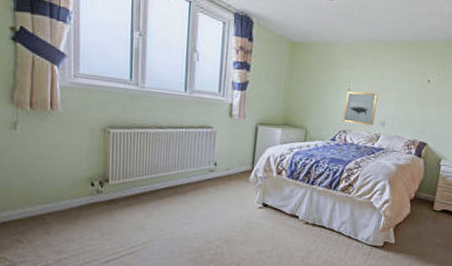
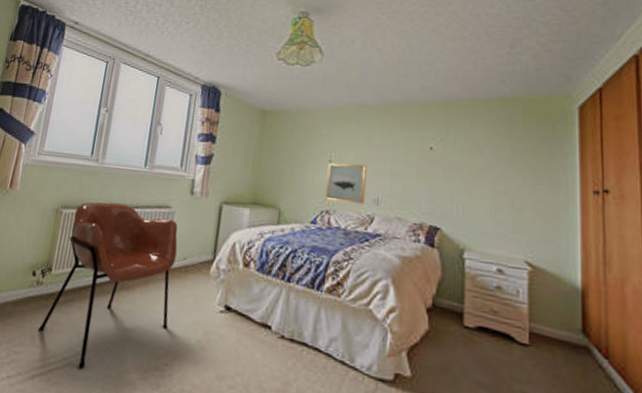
armchair: none [106,123,221,254] -> present [38,202,178,370]

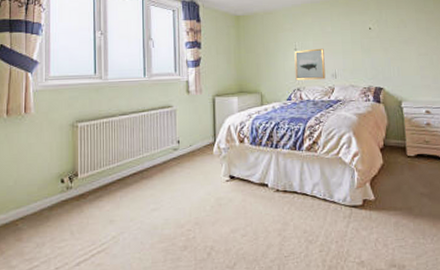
armchair: present [38,202,178,370] -> none [76,110,186,249]

